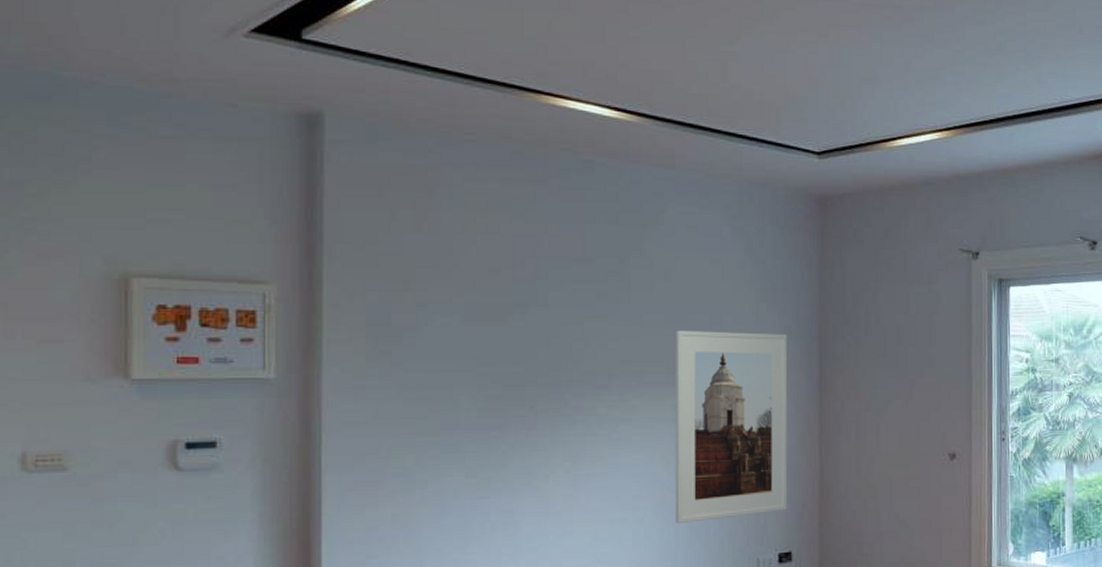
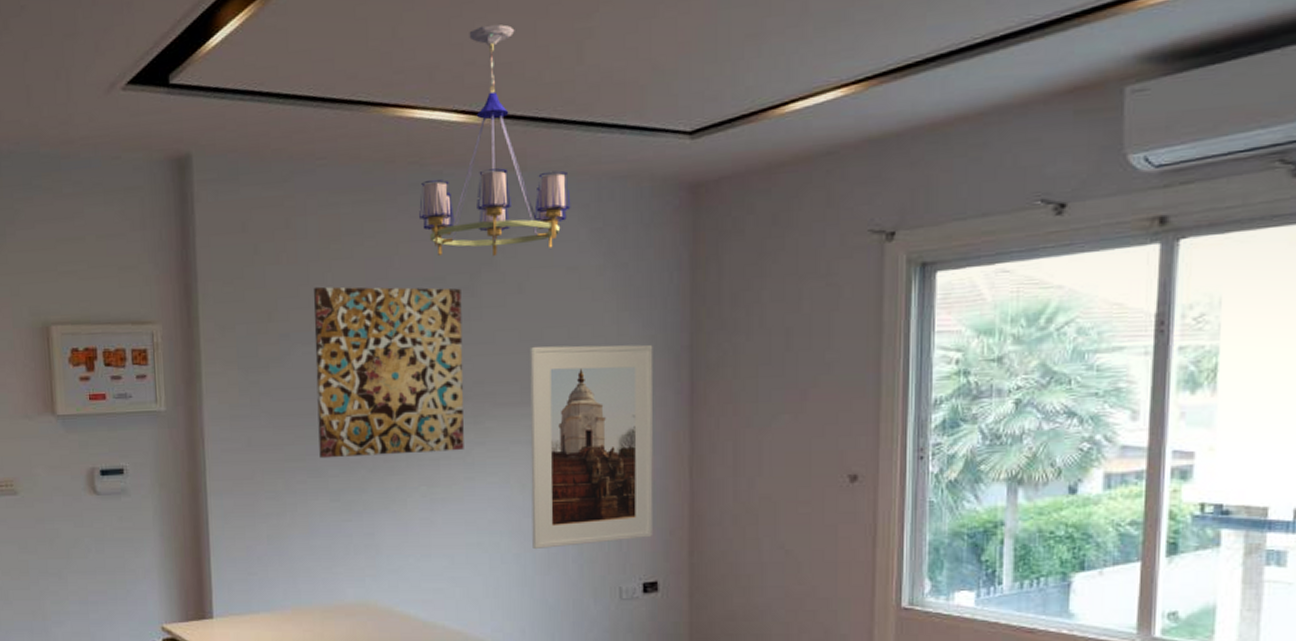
wall art: none [455,258,611,433] -> present [314,286,464,459]
chandelier: none [570,35,715,244] -> present [419,24,571,257]

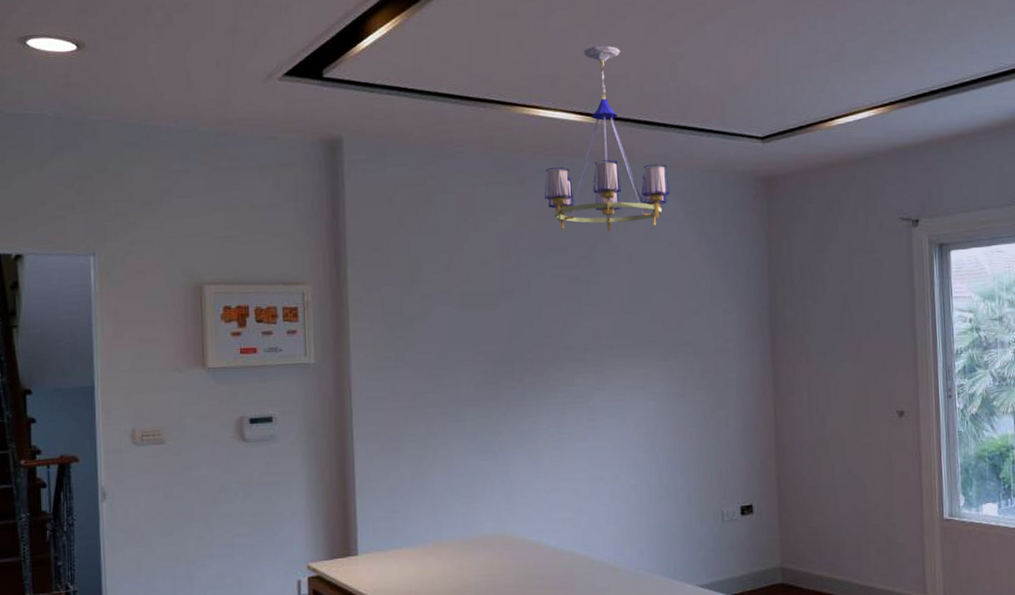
wall art: present [314,286,464,459] -> none [453,254,587,405]
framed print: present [530,344,654,550] -> none [640,305,747,481]

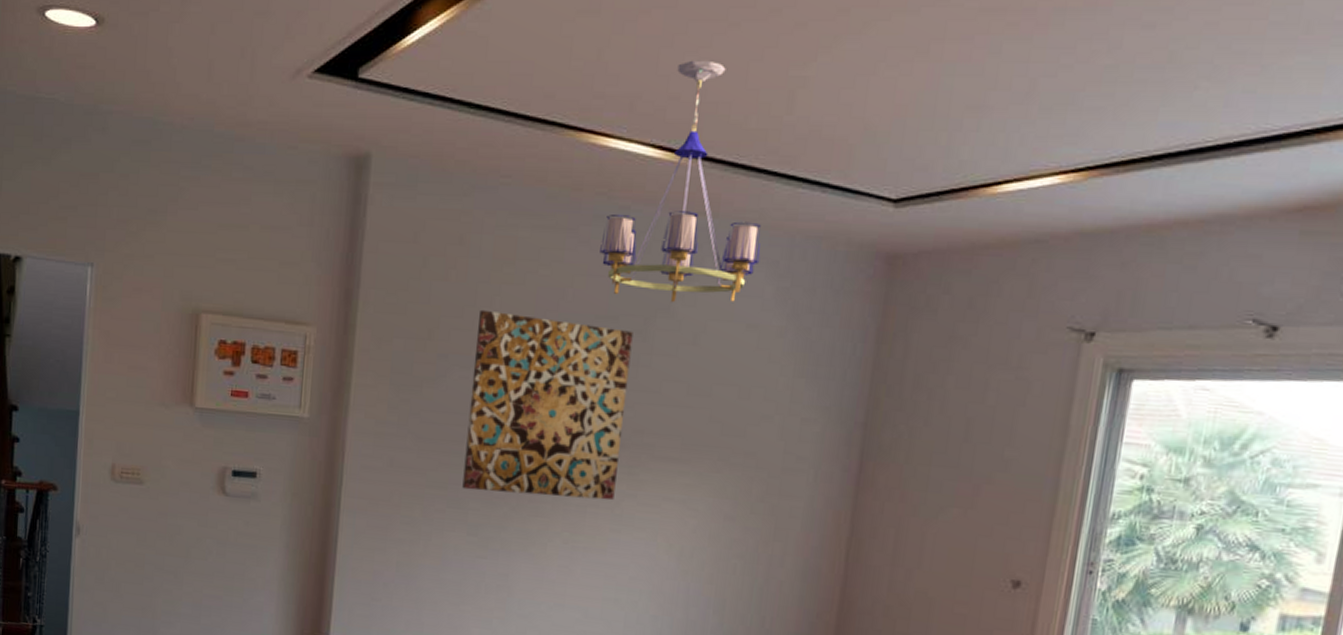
wall art: none [453,254,587,405] -> present [462,309,633,501]

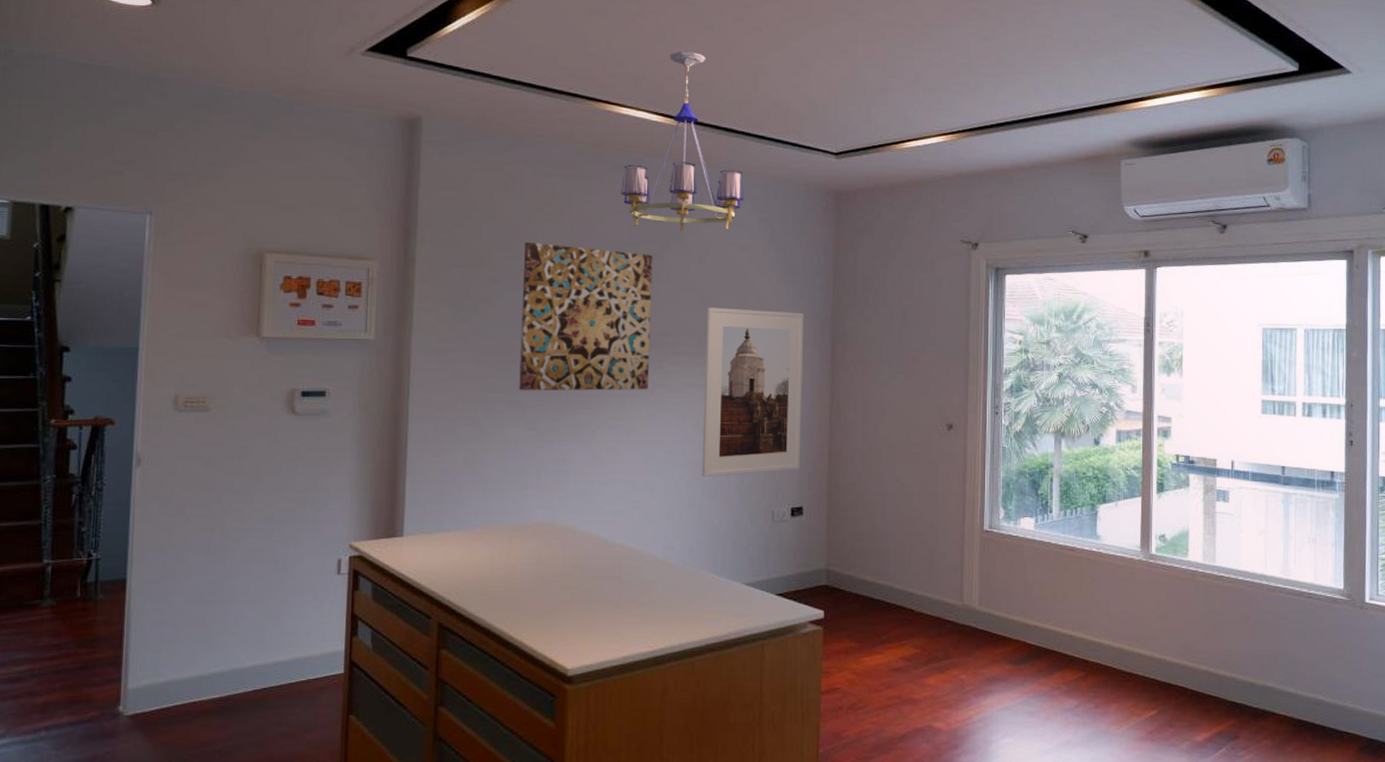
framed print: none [671,401,826,618] -> present [702,307,804,478]

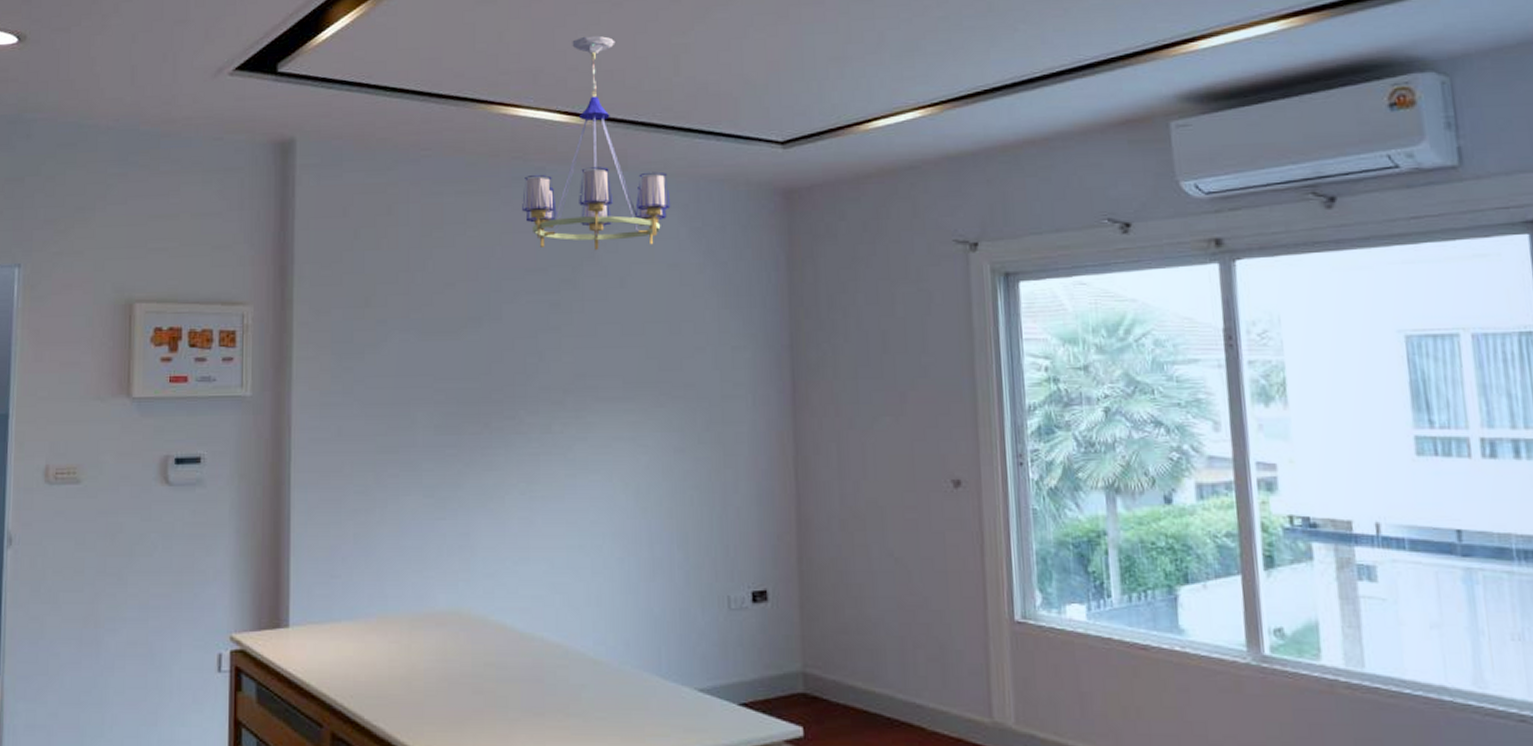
wall art: present [519,241,653,391] -> none [413,273,565,451]
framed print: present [702,307,804,478] -> none [632,340,761,554]

